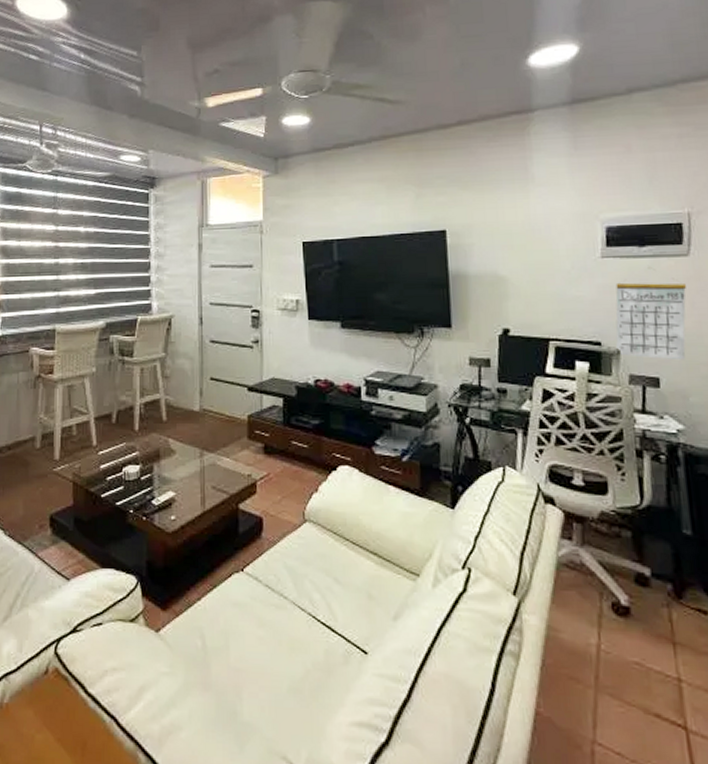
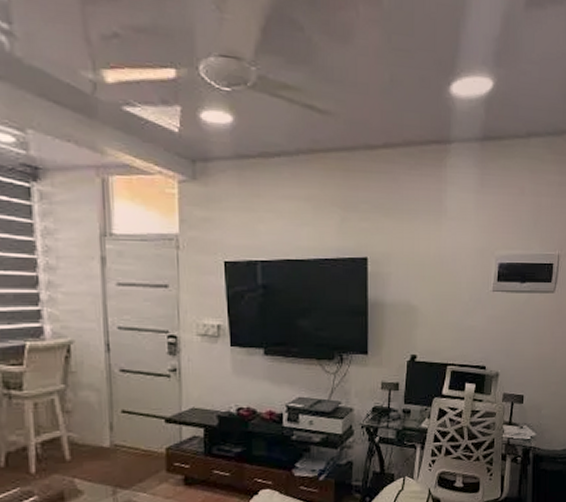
calendar: present [615,267,686,360] -> none [495,302,549,381]

